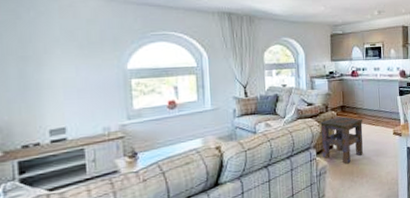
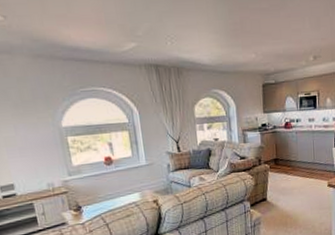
side table: present [320,116,363,163] -> none [253,169,297,215]

